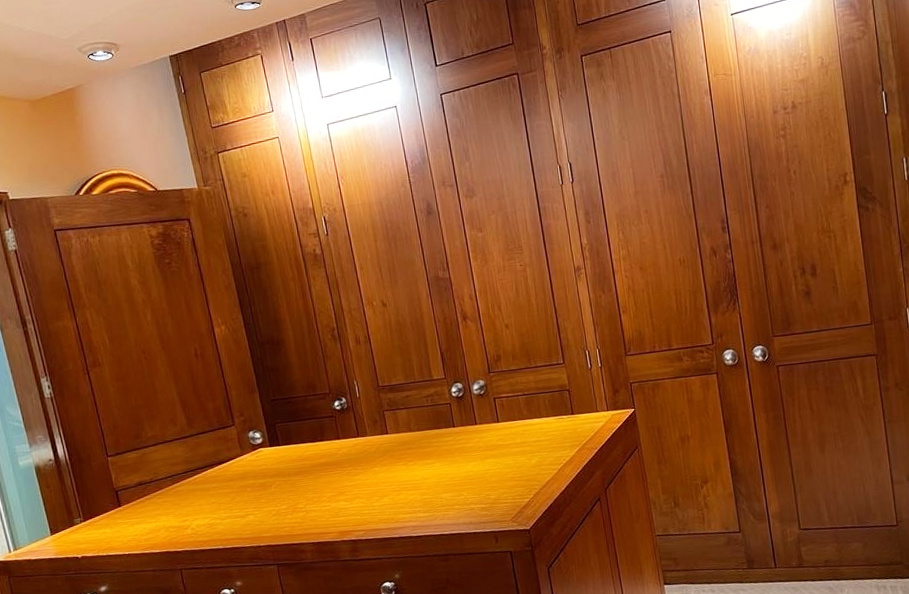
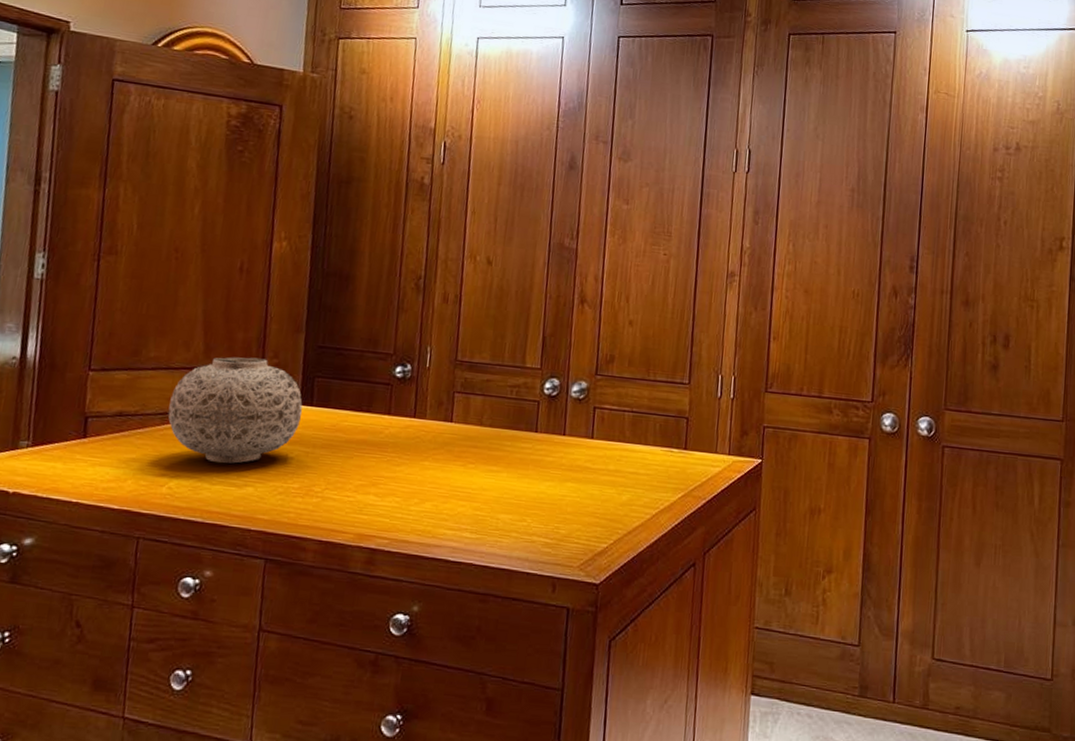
vase: none [173,418,274,503] -> present [168,357,303,464]

